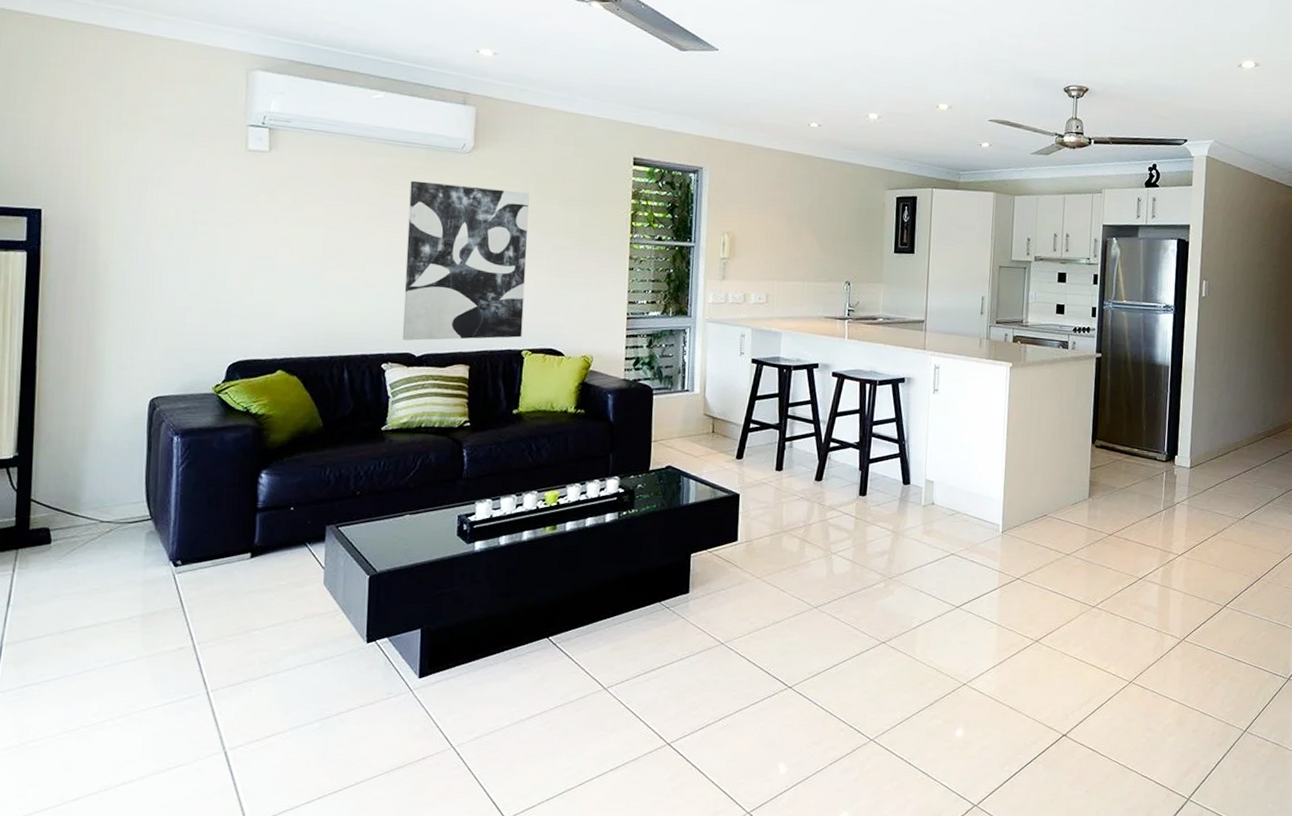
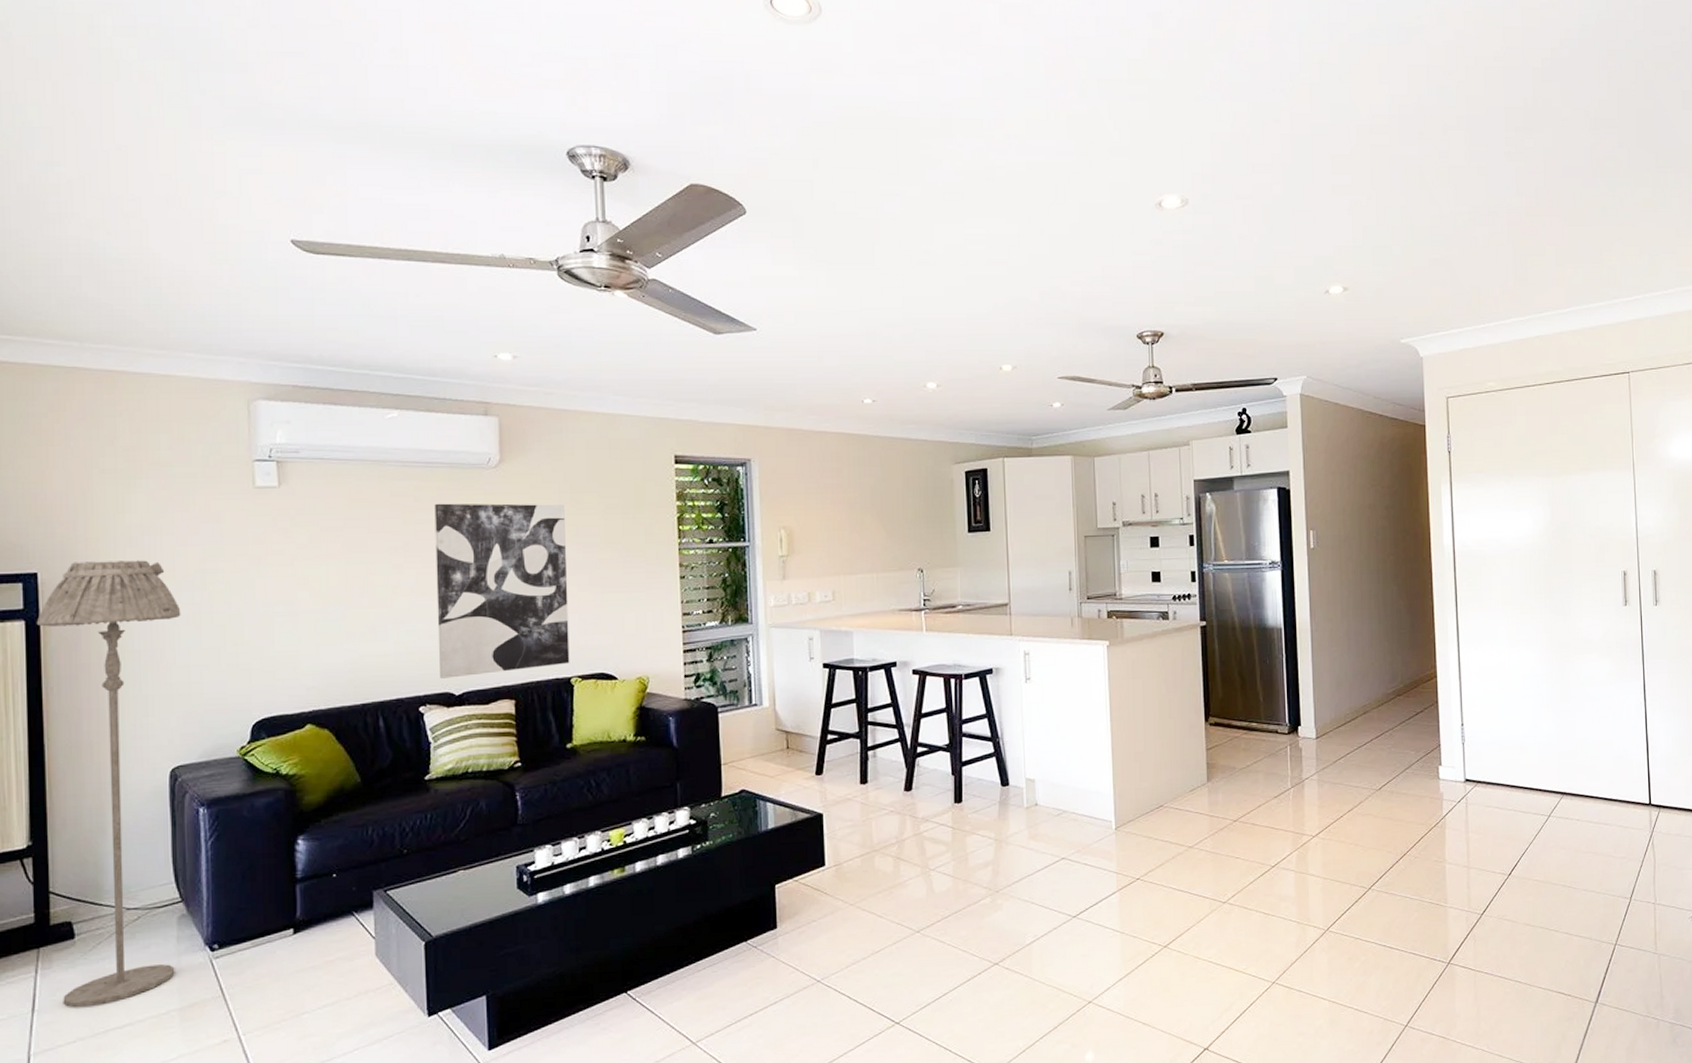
floor lamp: none [36,202,171,607] -> present [36,560,181,1008]

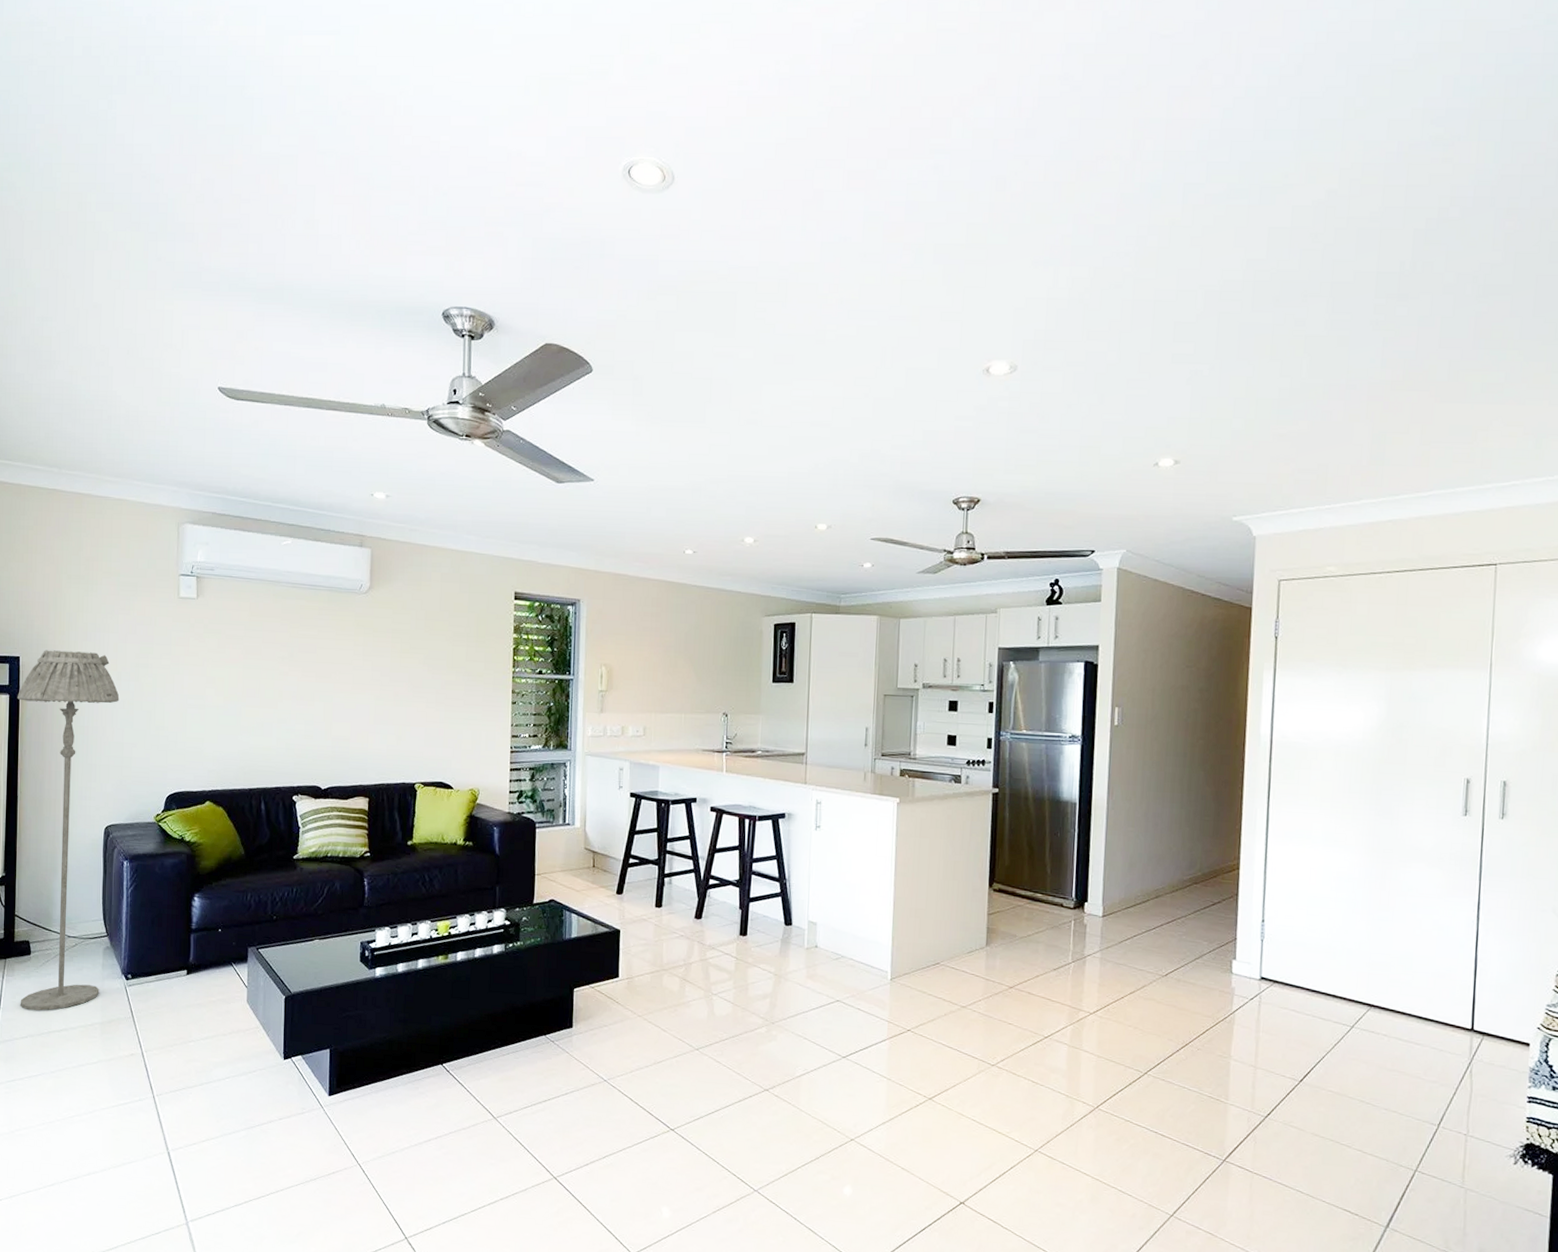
wall art: present [434,503,570,678] -> none [310,621,420,774]

